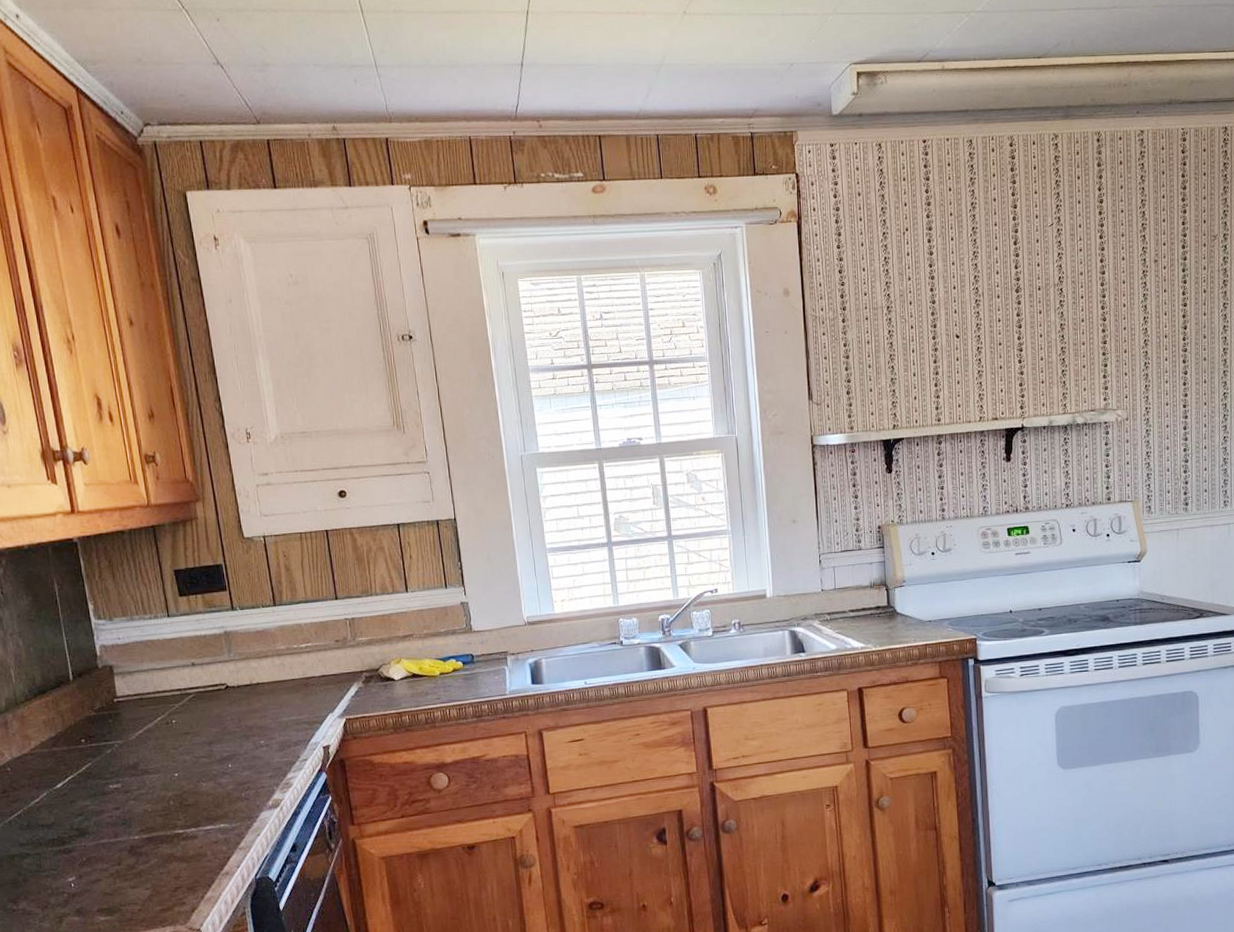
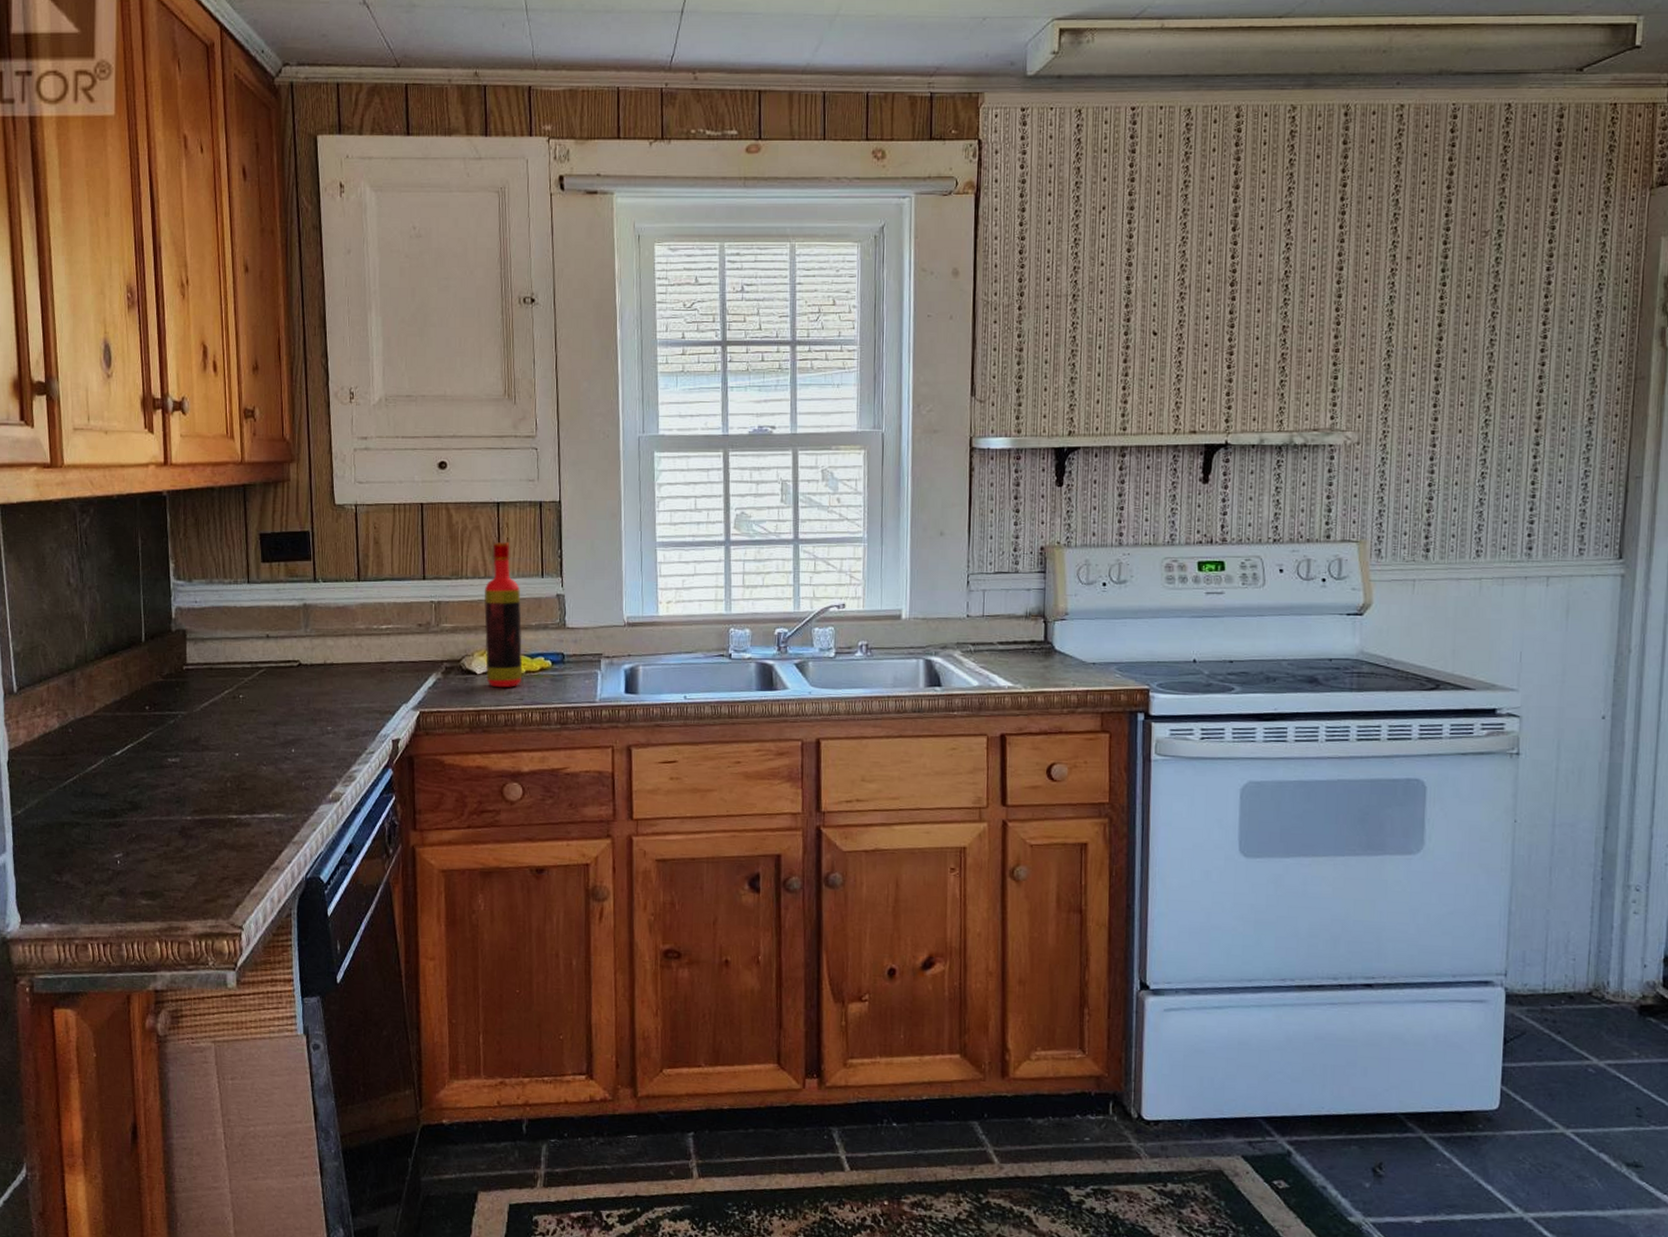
bottle: none [394,559,438,691] -> present [483,542,523,688]

